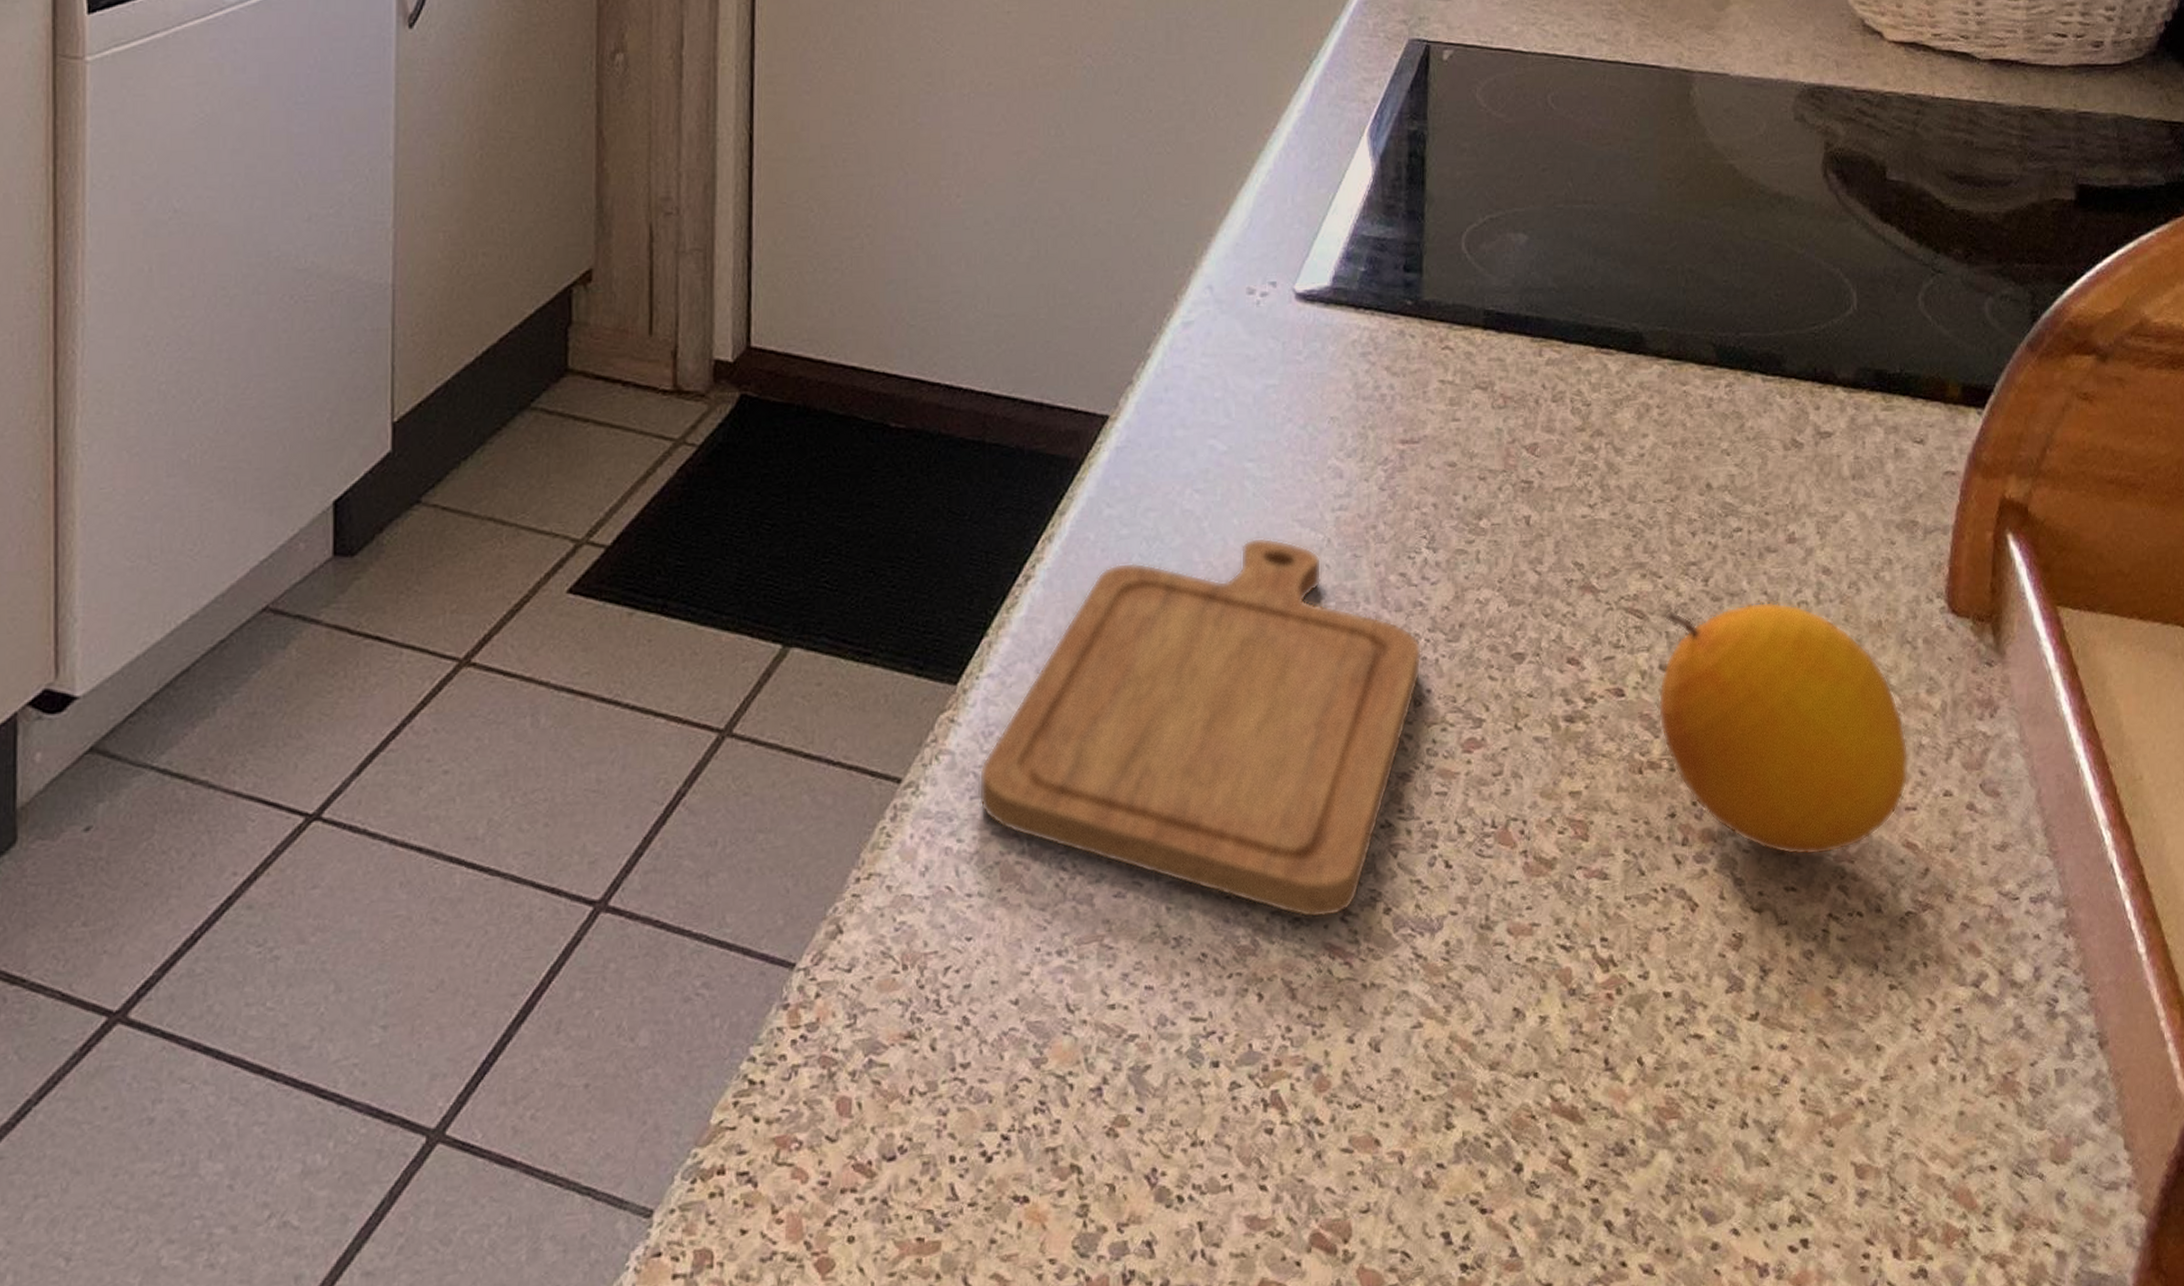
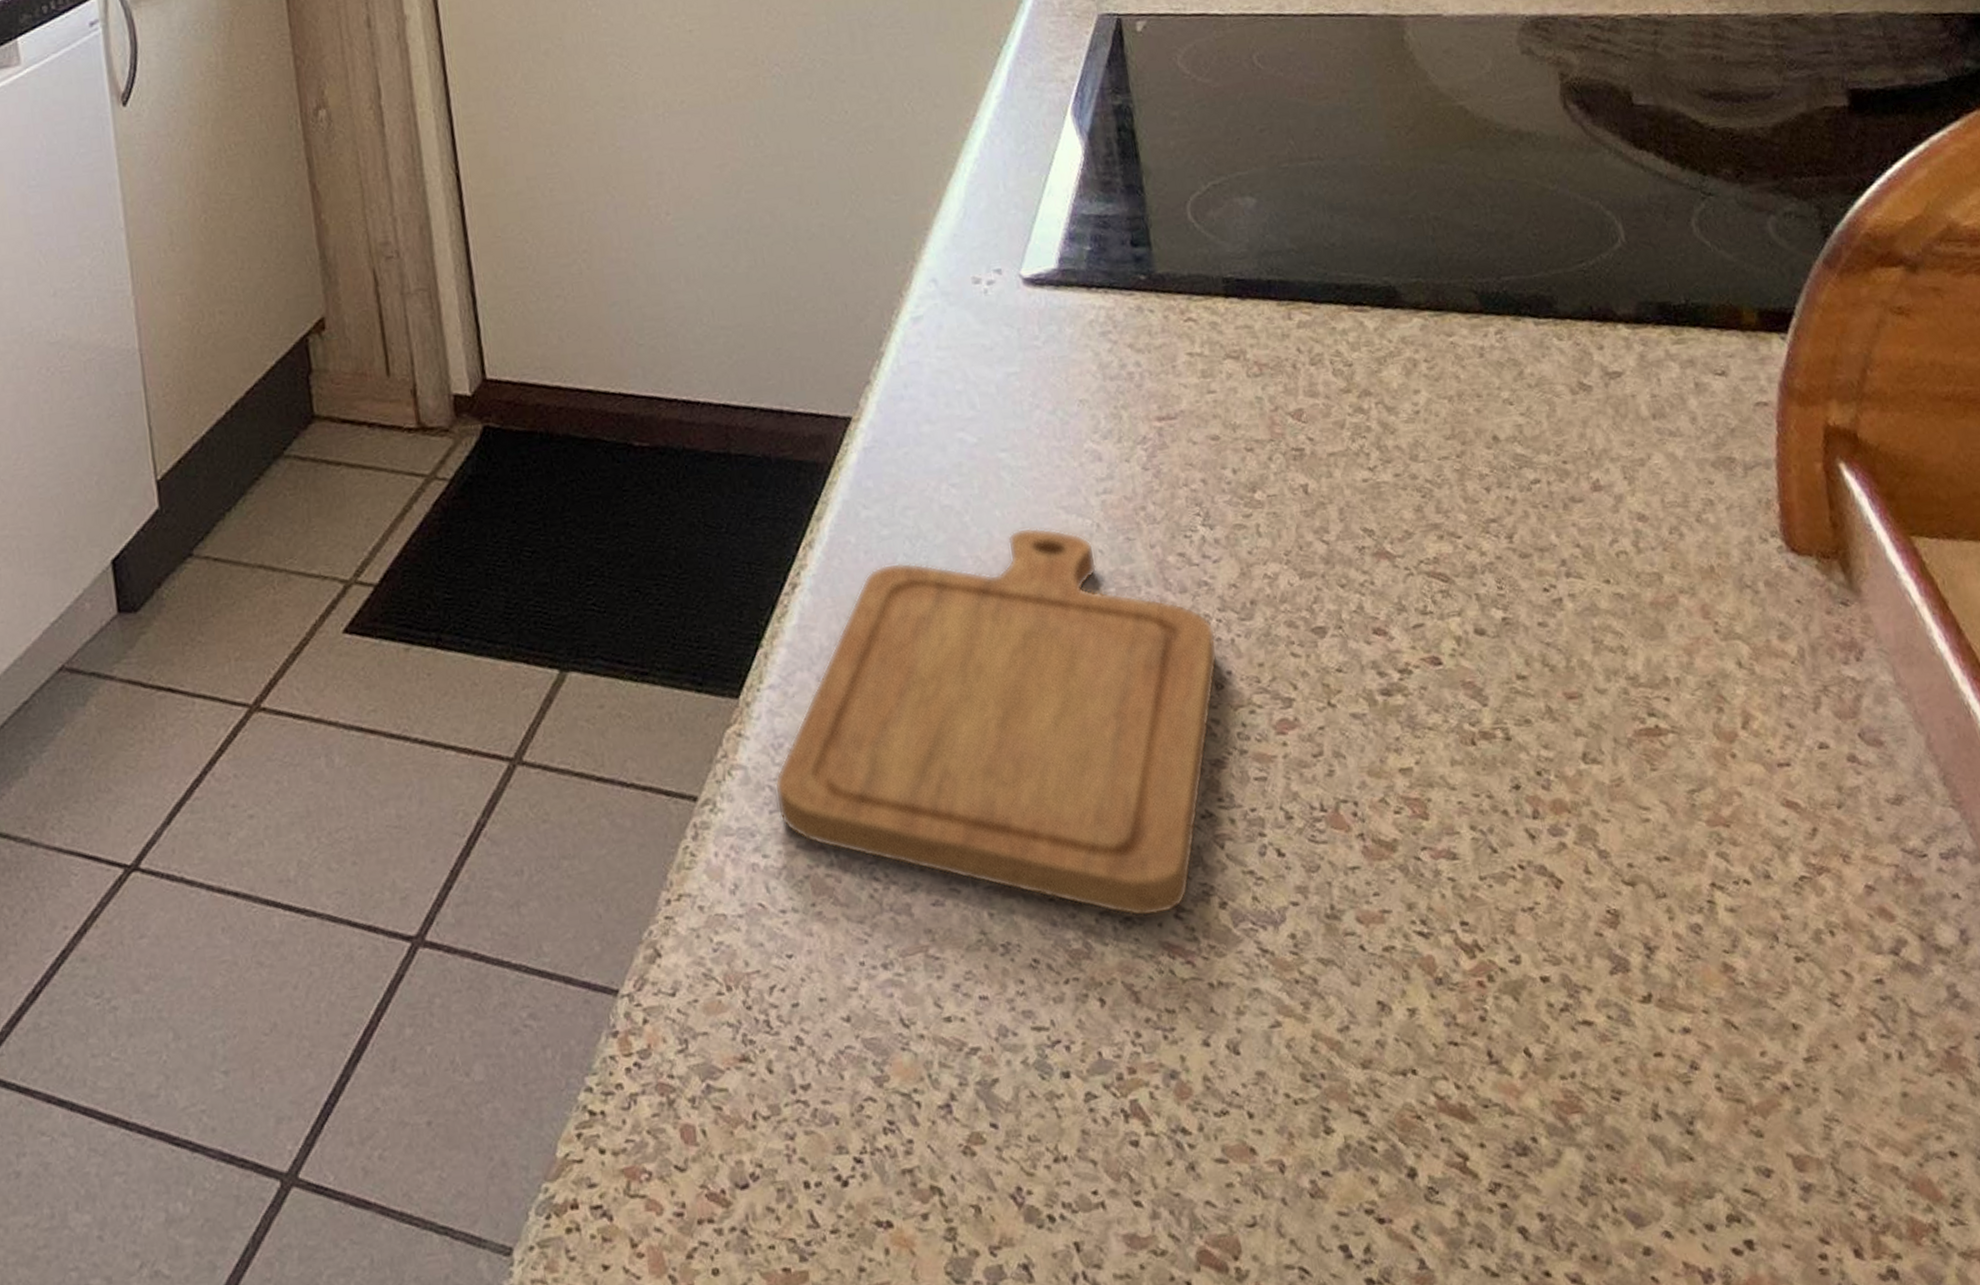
fruit: present [1658,601,1908,856] -> none [1471,554,1776,823]

